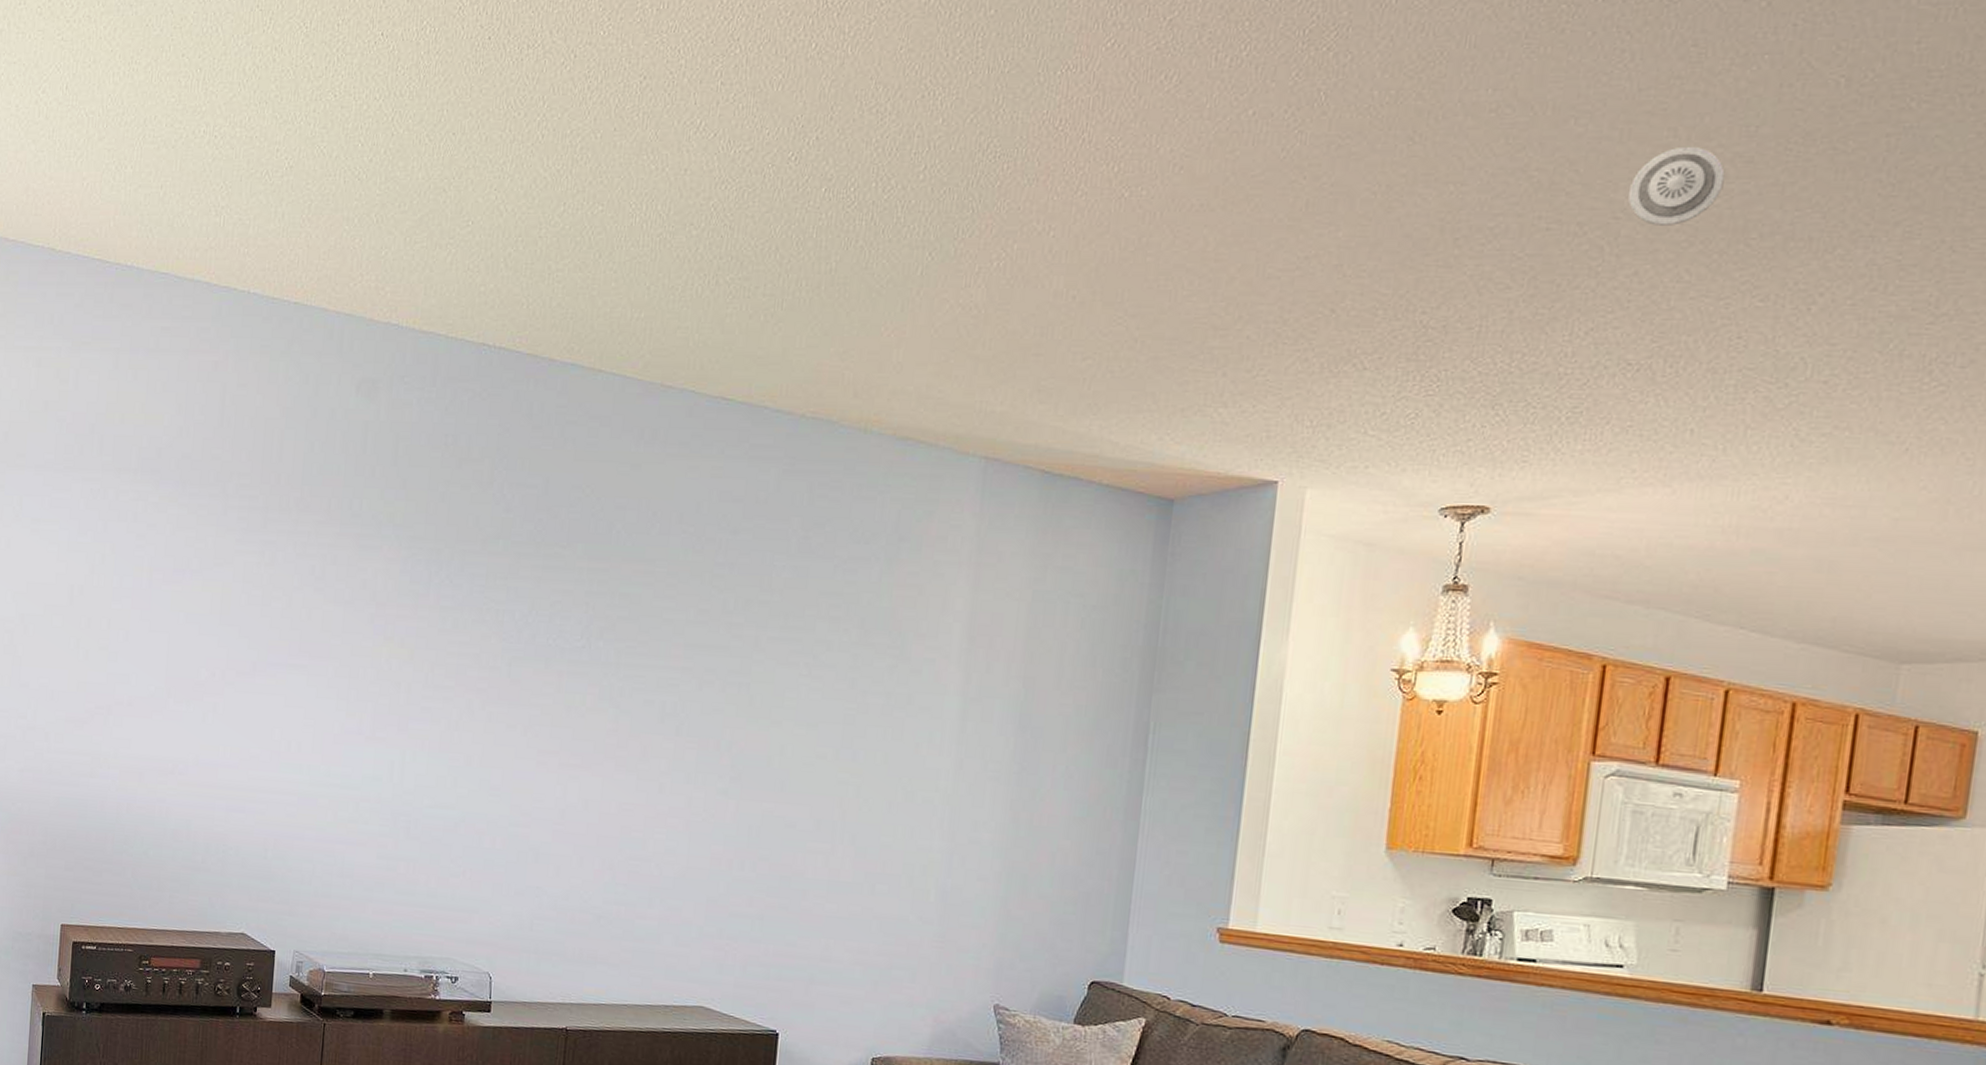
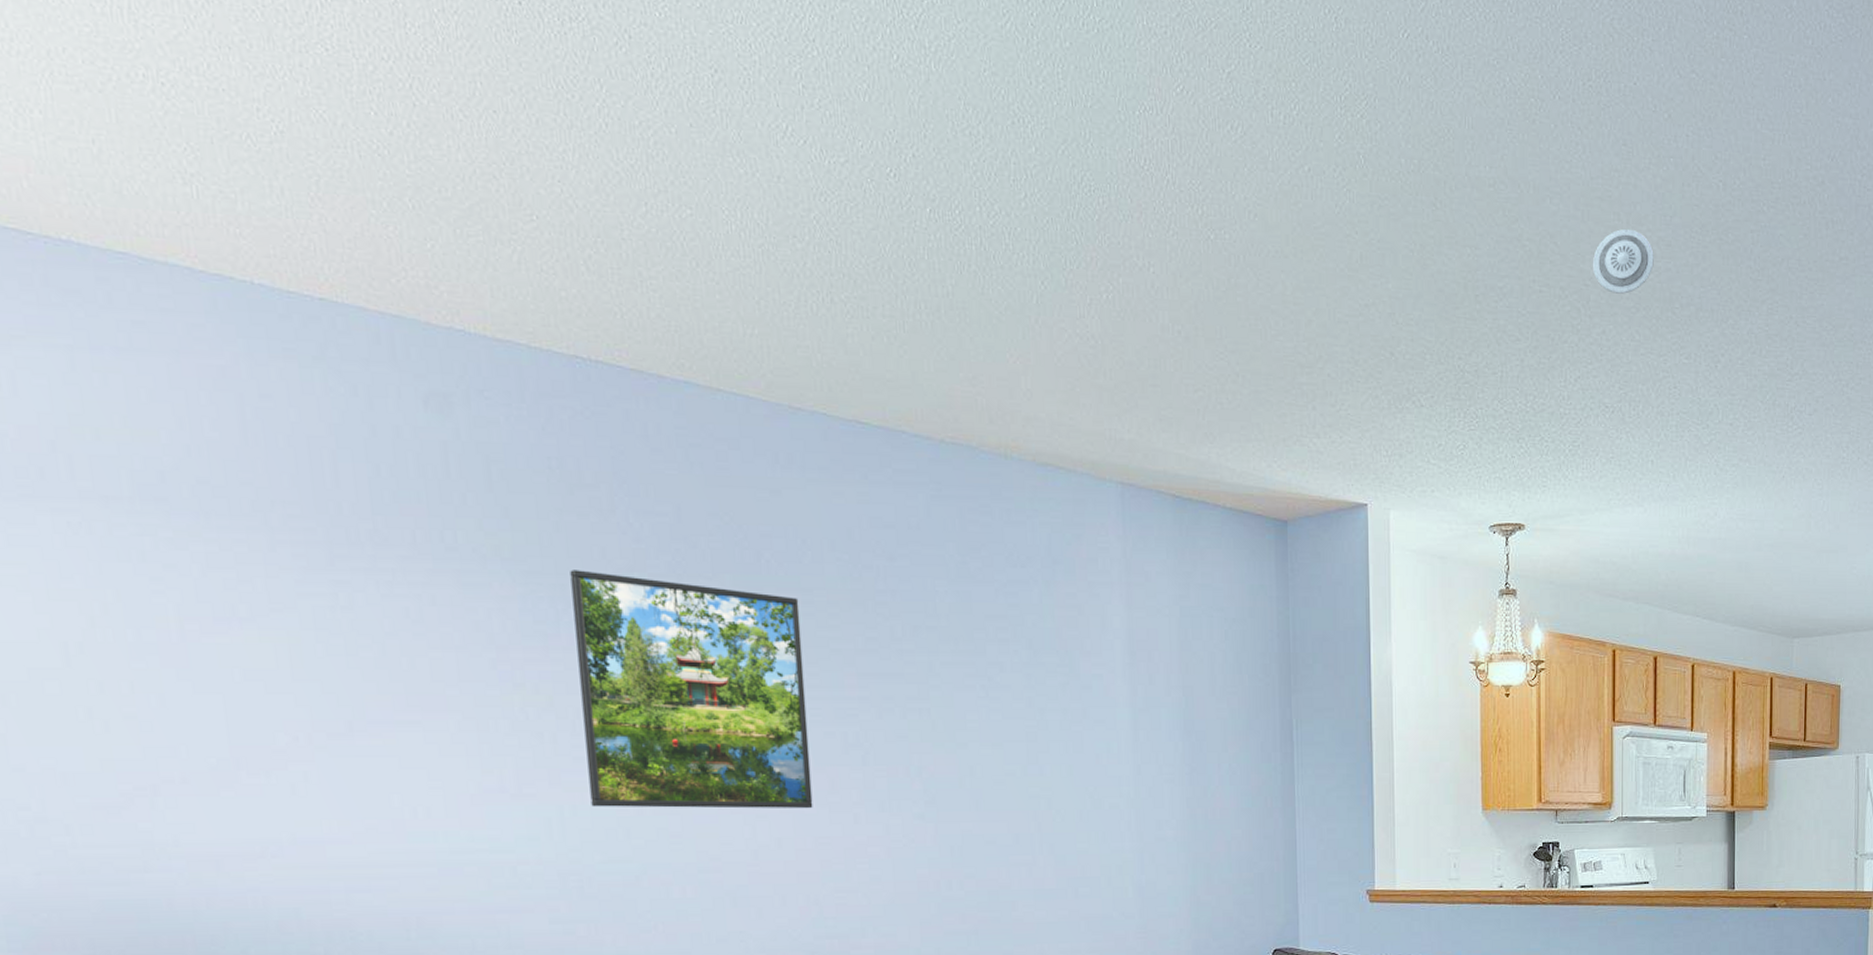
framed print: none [429,536,641,774] -> present [570,570,813,809]

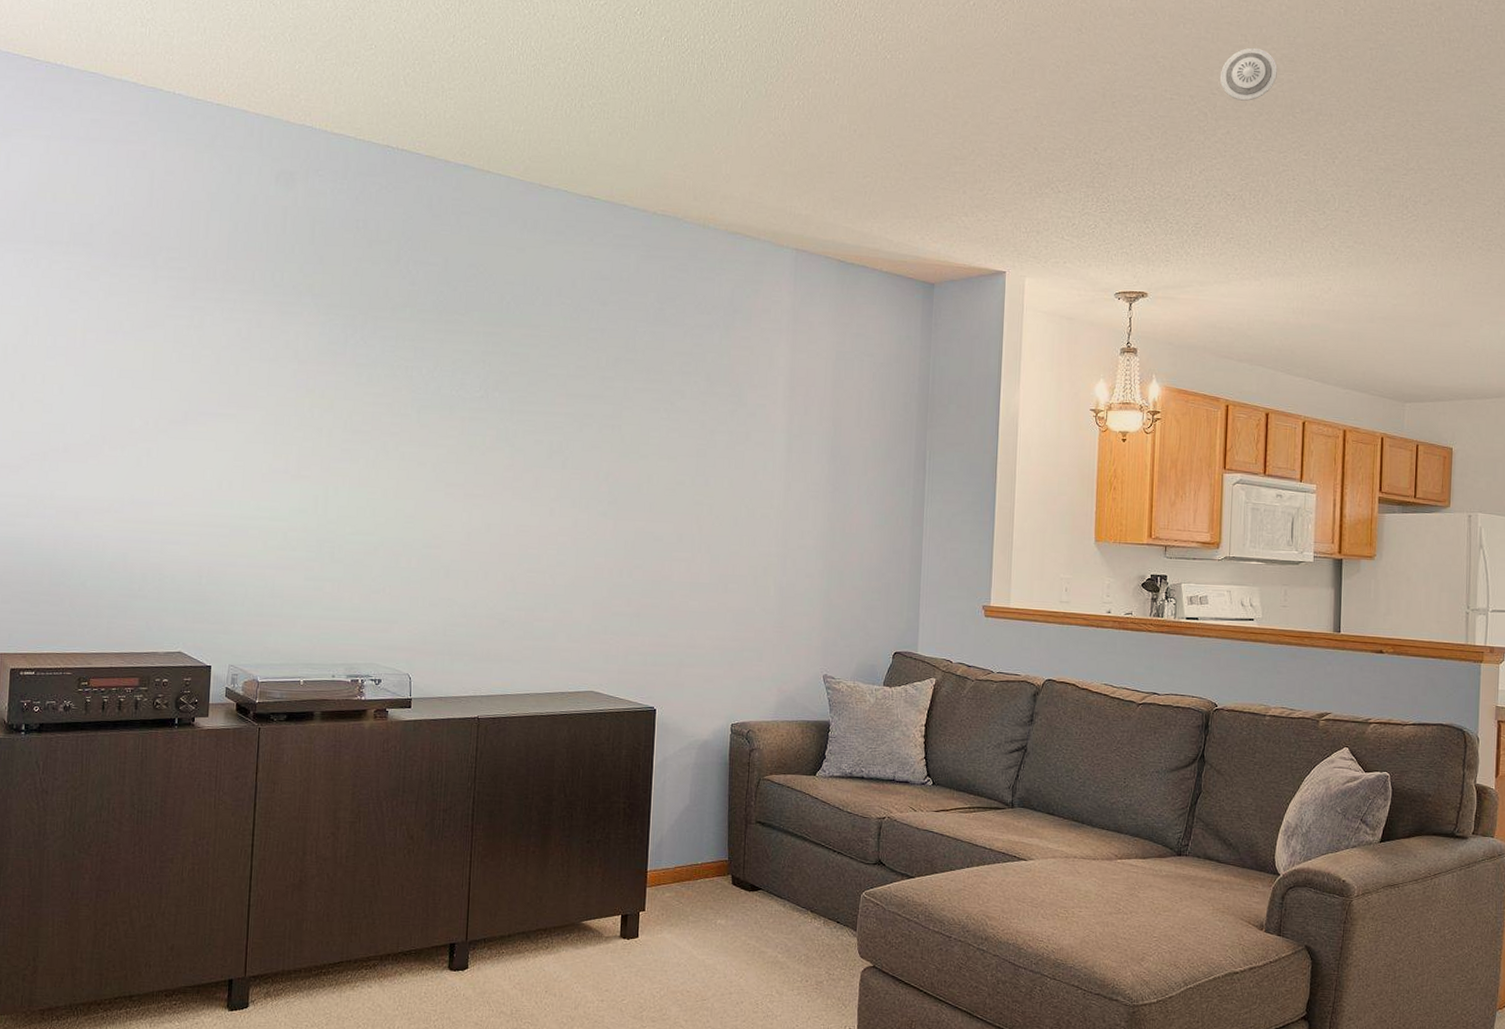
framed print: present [570,570,813,809] -> none [349,304,528,502]

